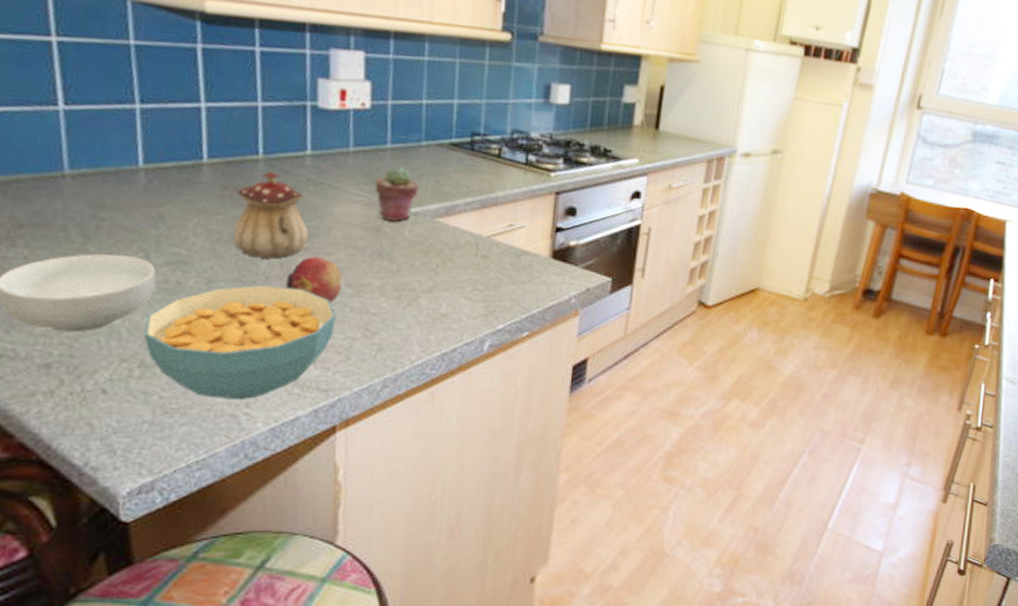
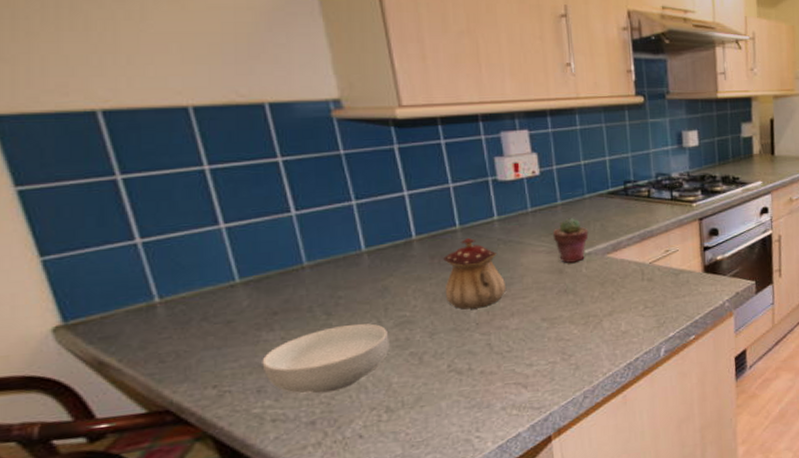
cereal bowl: present [144,284,337,399] -> none [386,328,538,429]
fruit: present [285,256,342,303] -> none [493,300,538,336]

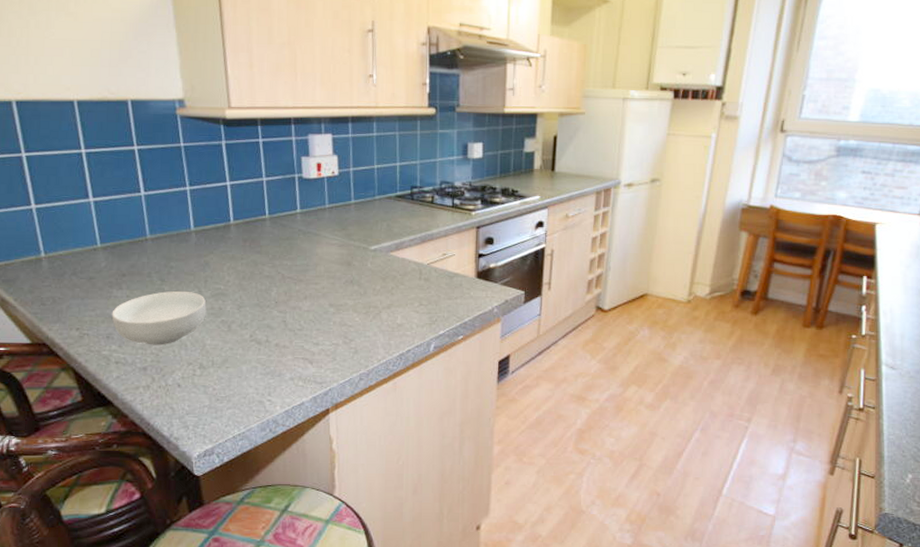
teapot: present [443,237,507,310] -> none [252,226,303,289]
potted succulent: present [552,218,589,263] -> none [345,216,376,257]

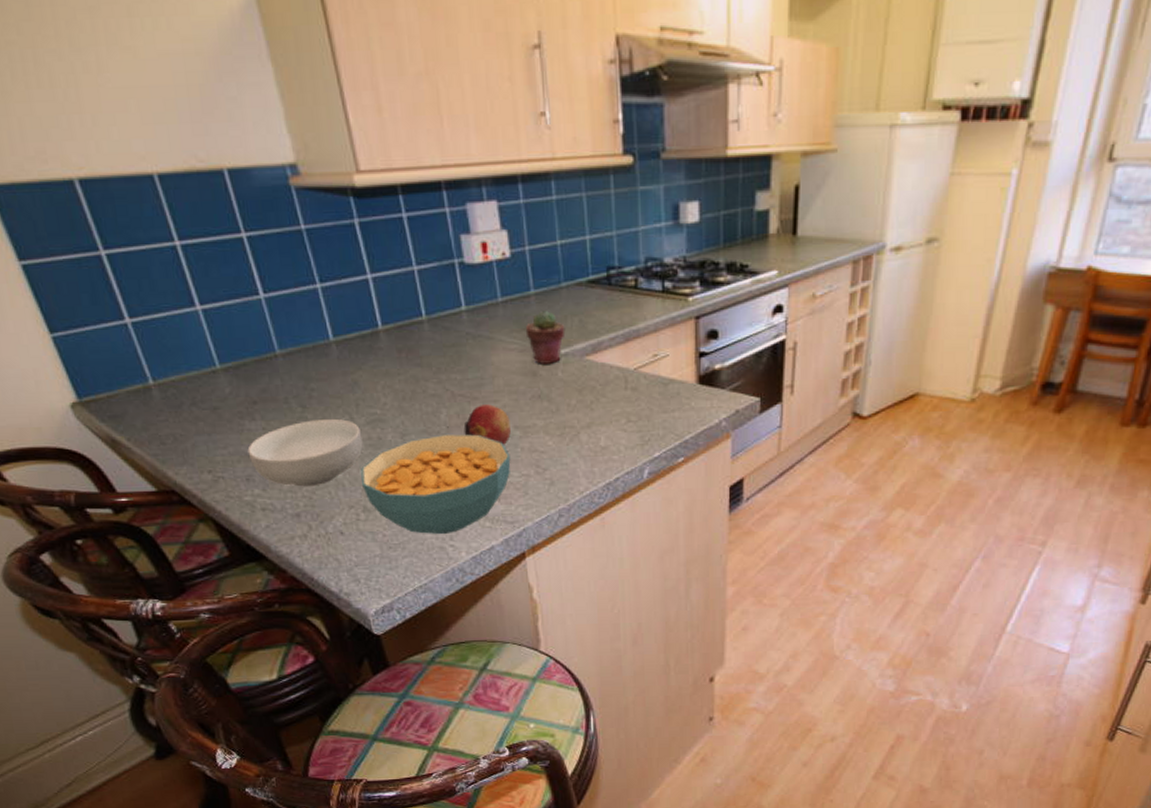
cereal bowl: none [201,307,324,390] -> present [361,433,511,534]
fruit: none [289,286,326,319] -> present [463,404,511,445]
potted succulent: none [345,216,376,257] -> present [525,311,566,364]

